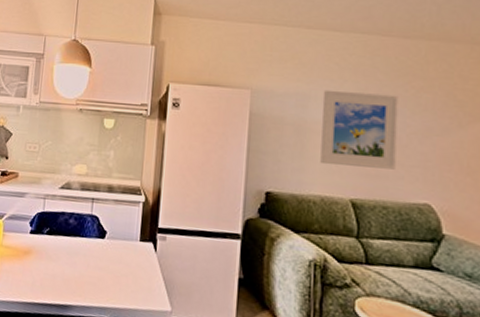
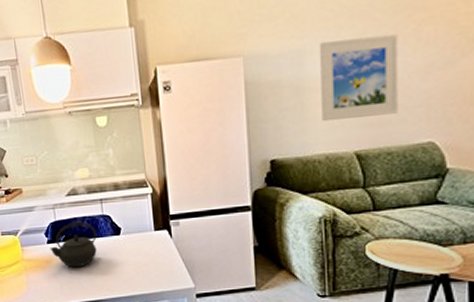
kettle: none [31,216,81,265] -> present [50,221,97,268]

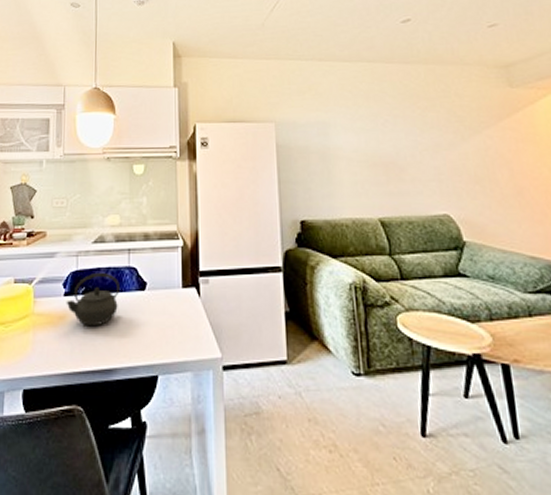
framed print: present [318,33,398,122] -> none [341,116,414,188]

